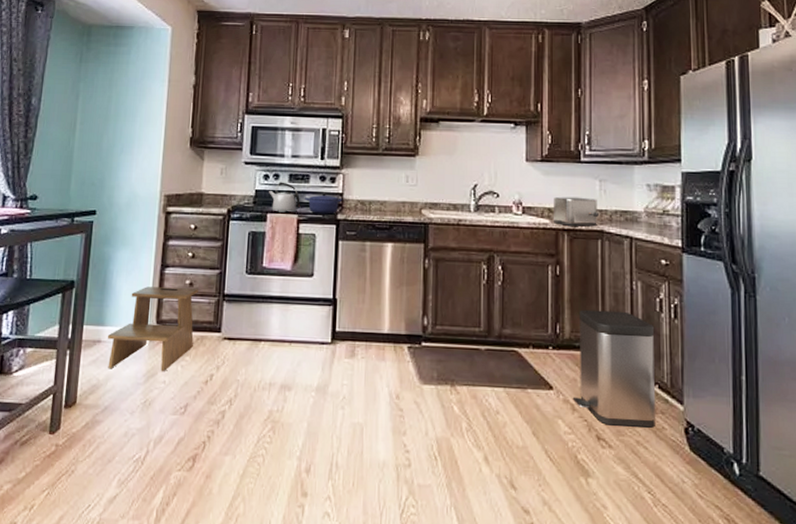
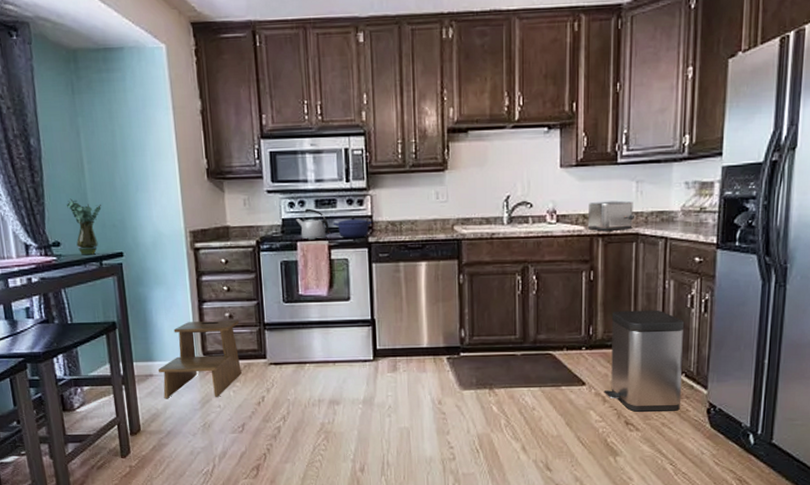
vase: none [52,155,85,211] -> present [67,198,102,255]

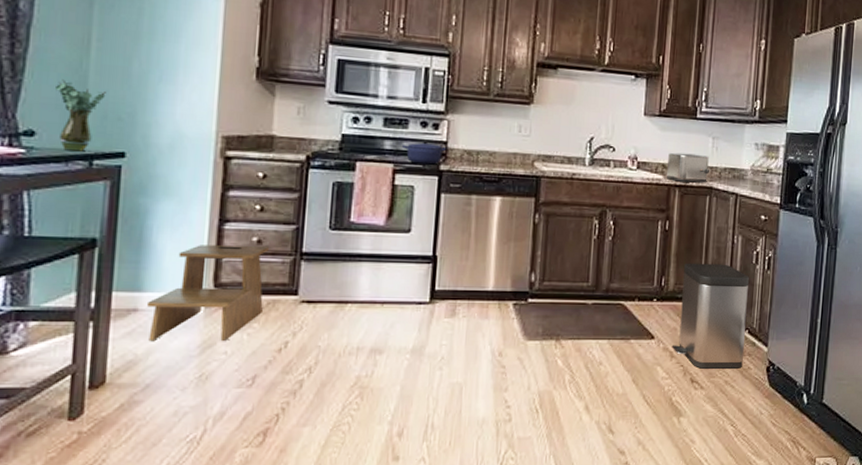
kettle: present [296,208,329,240] -> none [358,126,397,161]

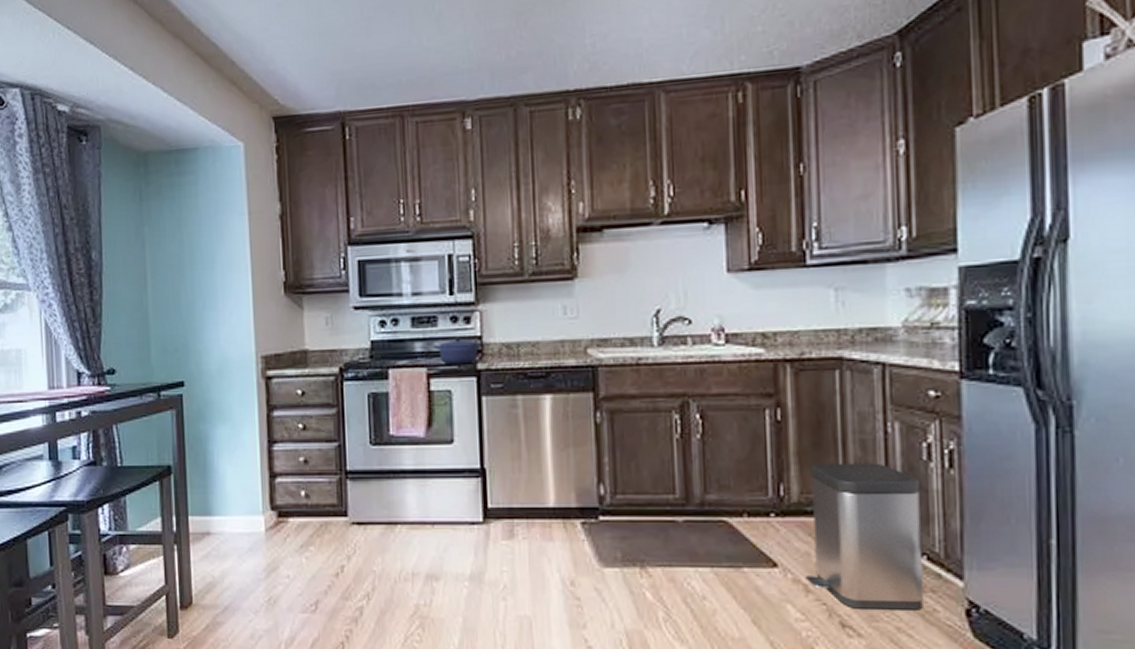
vase: present [56,79,106,152] -> none [126,318,163,385]
step stool: present [146,245,269,342] -> none [216,467,317,565]
toaster: present [666,152,709,183] -> none [768,314,835,356]

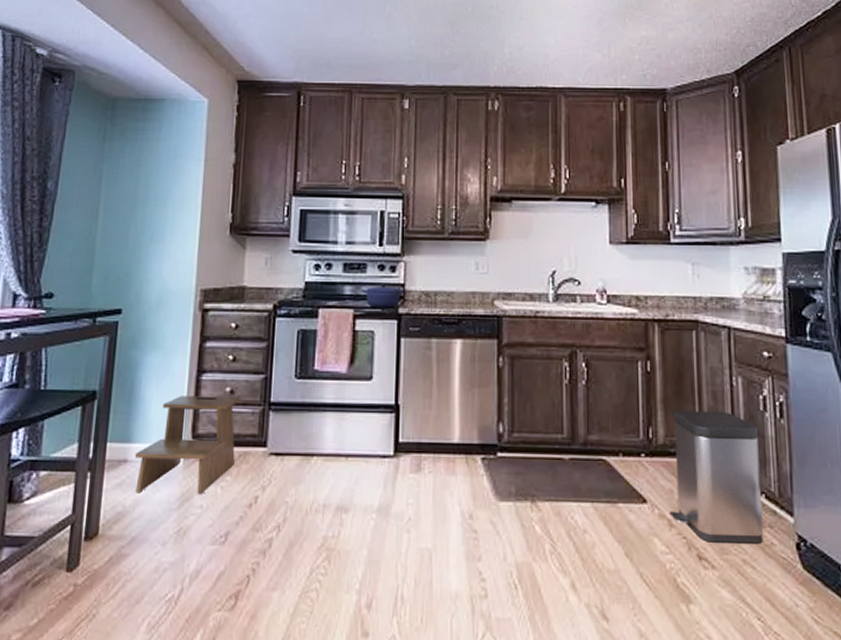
step stool: none [216,467,317,565] -> present [134,396,240,494]

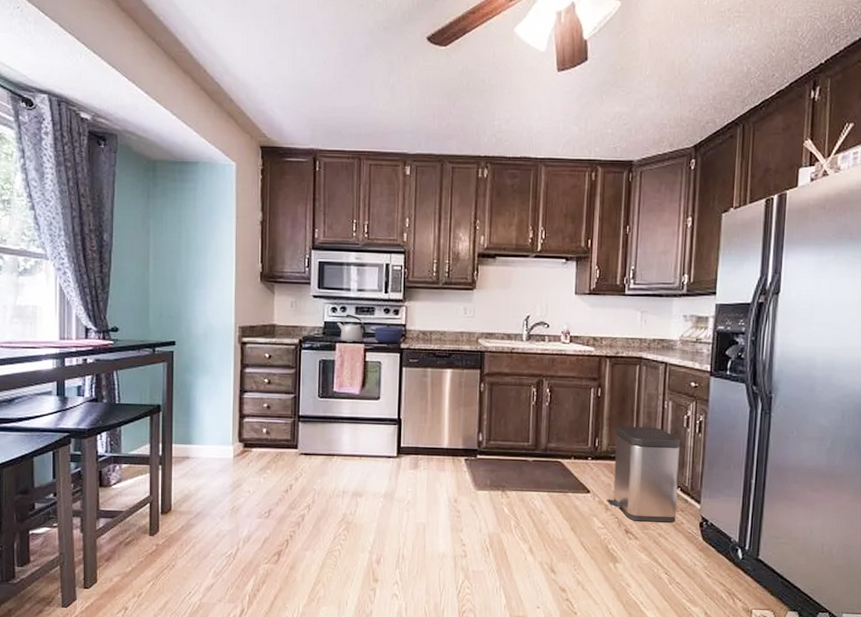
step stool: present [134,396,240,494] -> none [194,409,275,482]
kettle: none [320,272,356,307] -> present [337,314,366,342]

